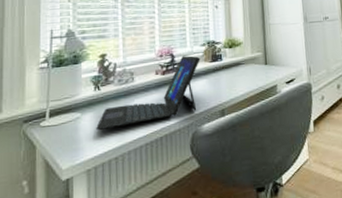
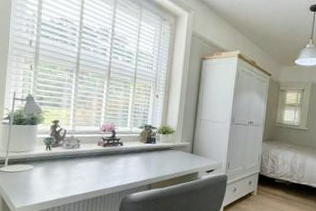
laptop: present [96,55,201,130] -> none [45,134,137,183]

